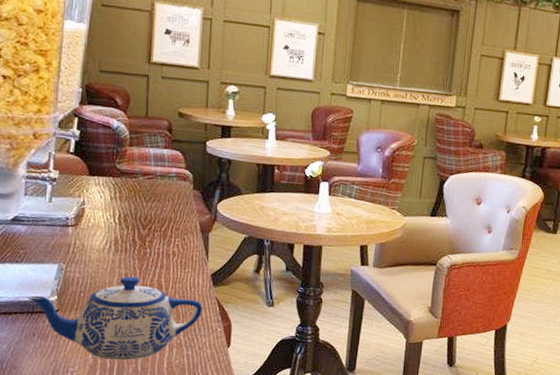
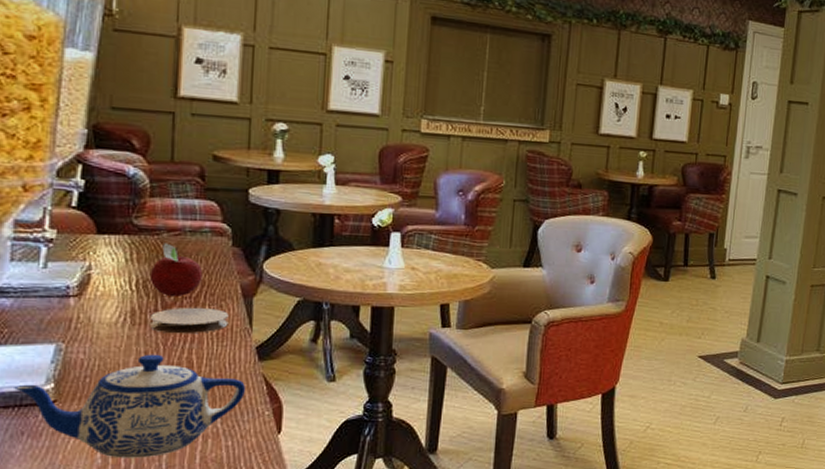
fruit: none [129,184,170,230] -> present [149,243,203,297]
coaster: none [129,239,190,261] -> present [150,307,229,334]

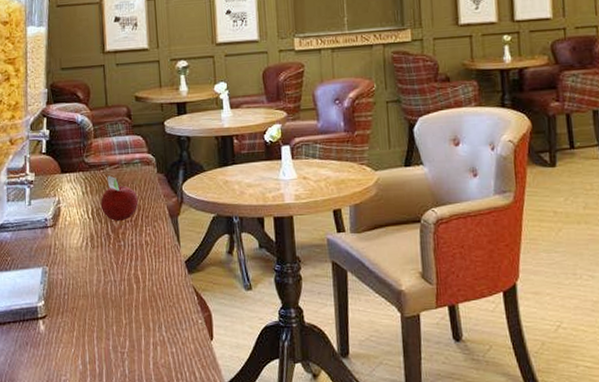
teapot: present [14,354,245,458] -> none [18,272,181,365]
coaster: present [150,307,229,334] -> none [105,228,162,254]

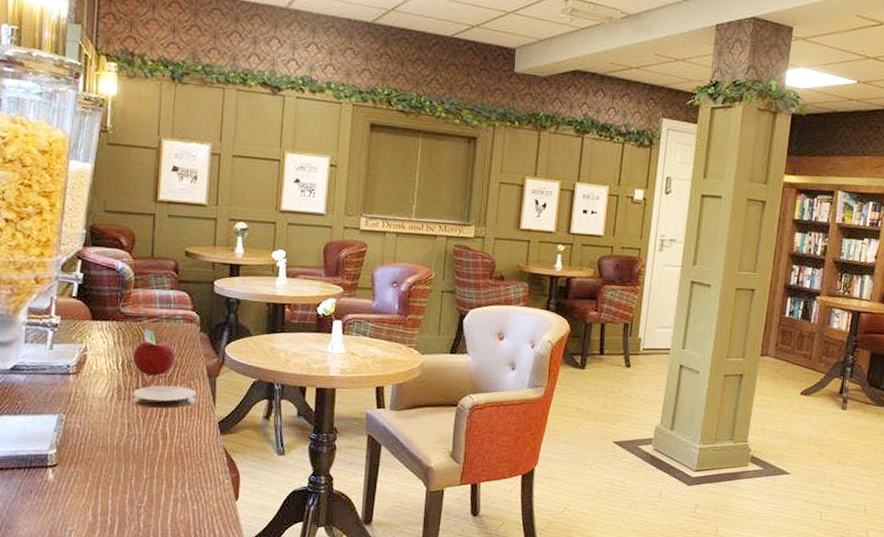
coaster: none [105,228,162,254] -> present [133,385,196,409]

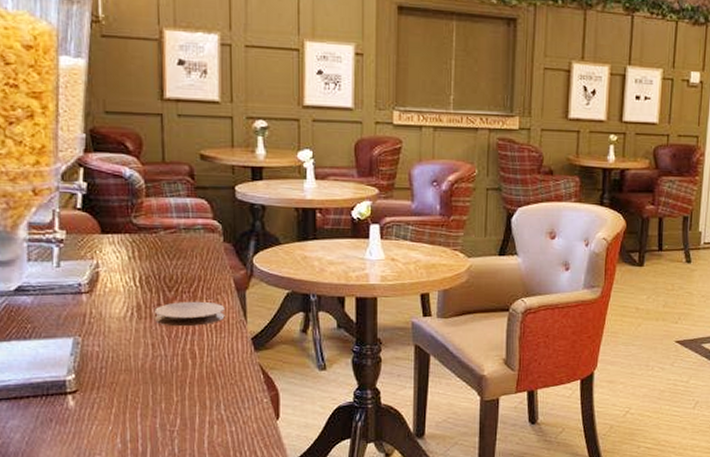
fruit: present [132,328,176,376] -> none [151,240,199,292]

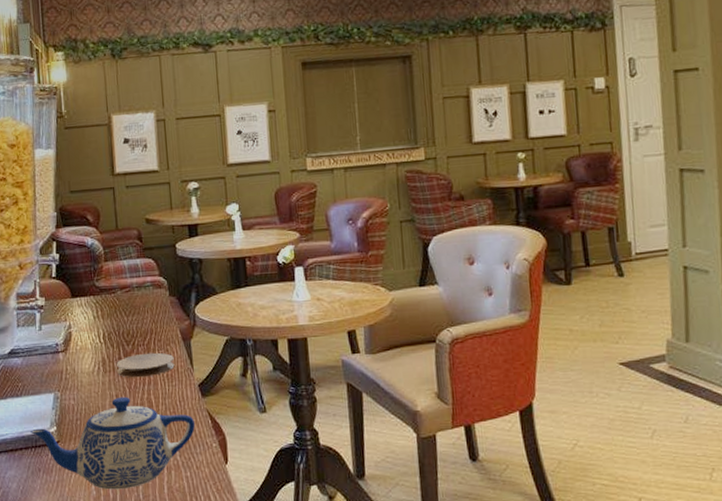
teapot: none [40,346,244,443] -> present [30,396,195,490]

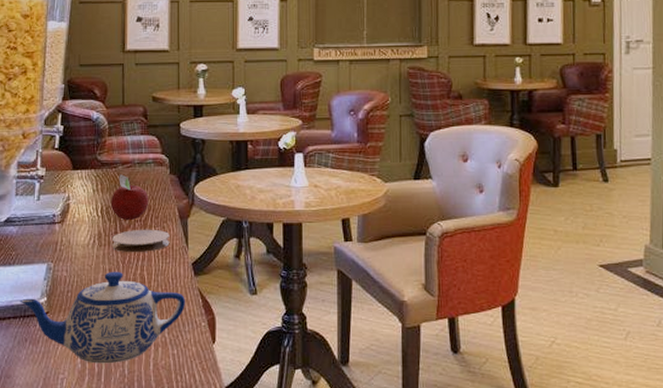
fruit: none [112,299,151,346] -> present [110,174,149,221]

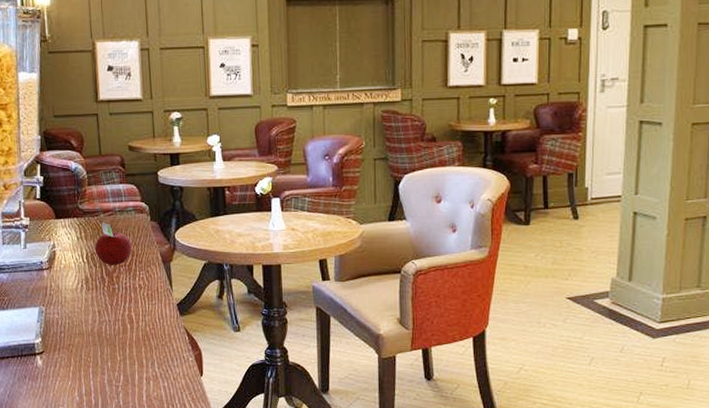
teapot: present [20,271,185,364] -> none [16,313,173,396]
coaster: present [112,229,170,253] -> none [99,273,155,296]

